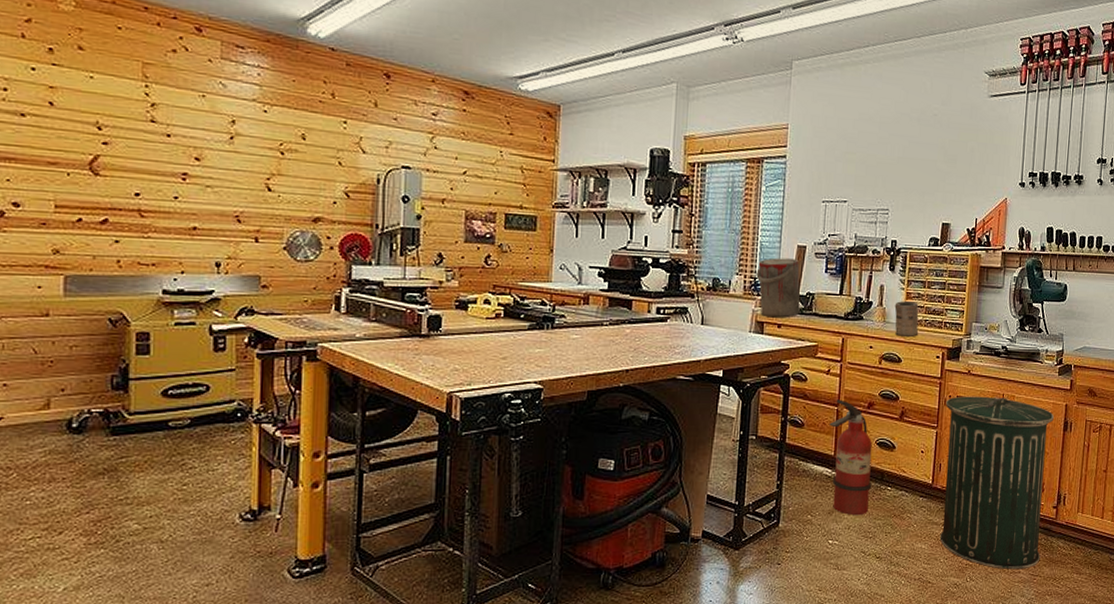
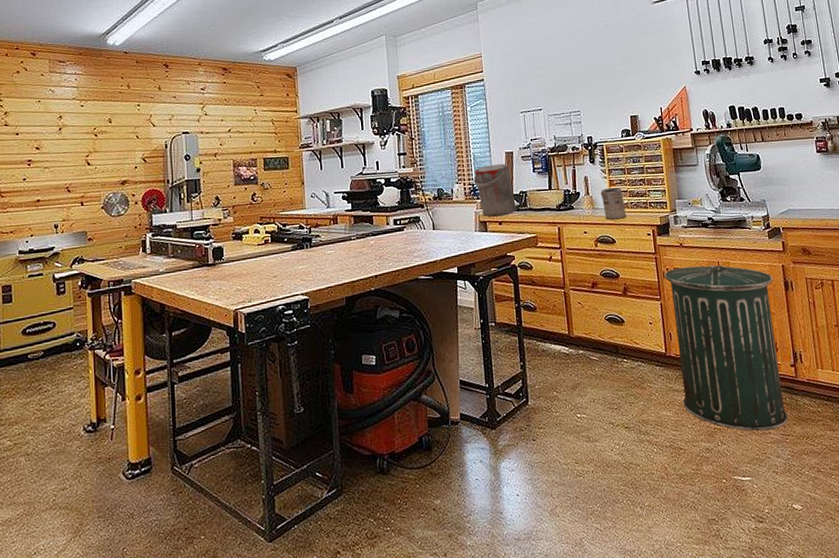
fire extinguisher: present [829,399,873,515] -> none [559,282,609,389]

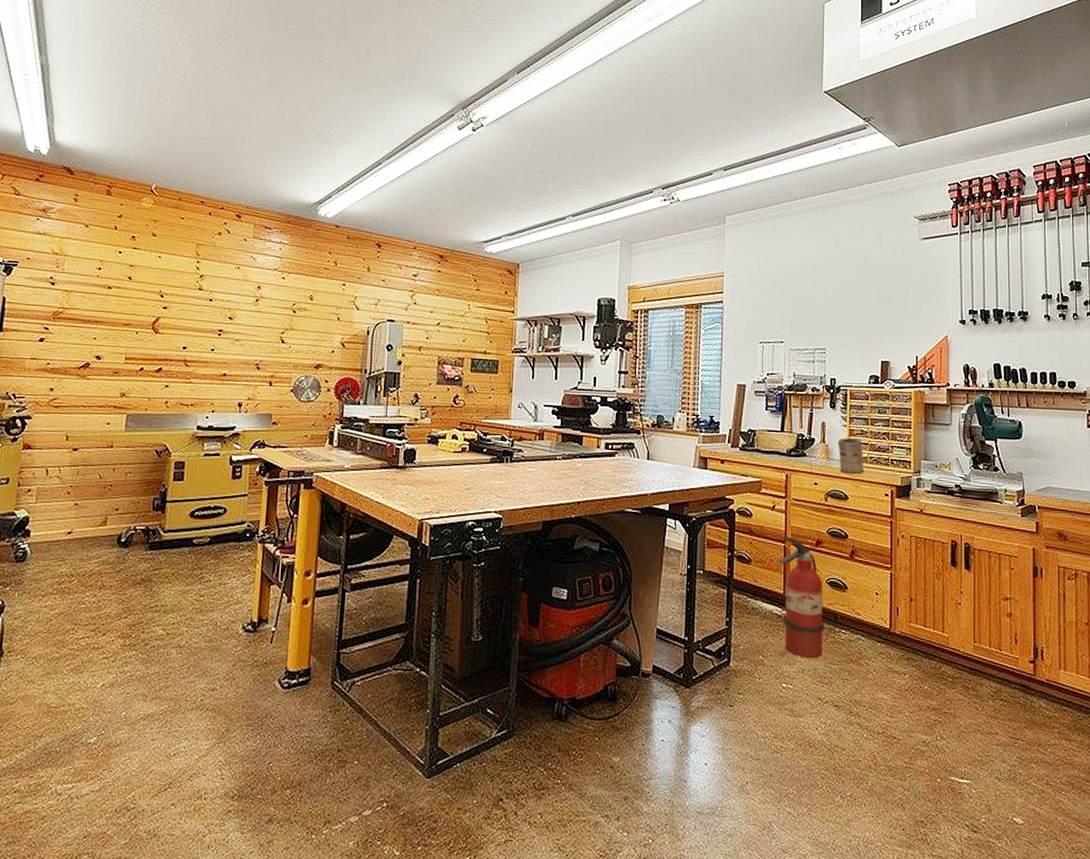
paint can: present [473,164,517,217] -> none [698,396,742,454]
fire extinguisher: none [559,282,609,389] -> present [777,536,825,658]
trash can: present [664,265,789,431] -> none [898,536,1020,731]

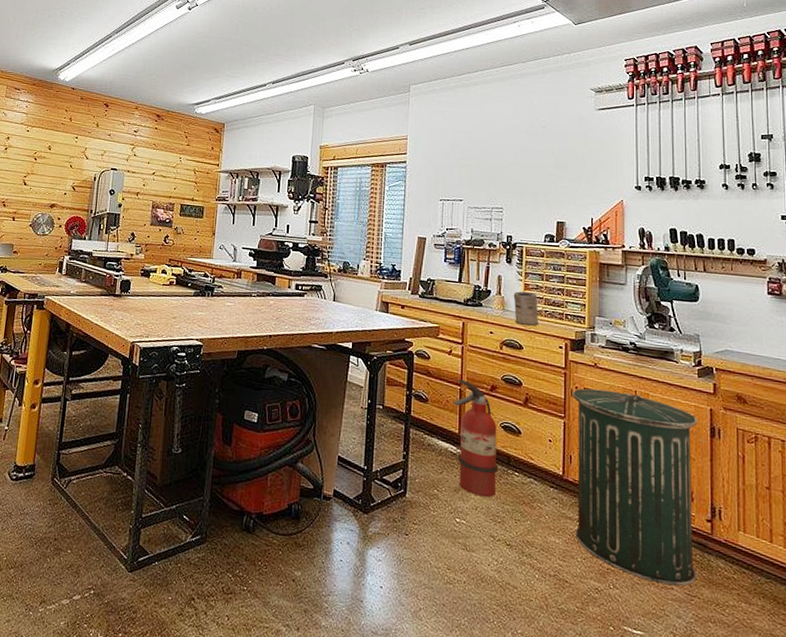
trash can: none [898,536,1020,731] -> present [572,388,697,586]

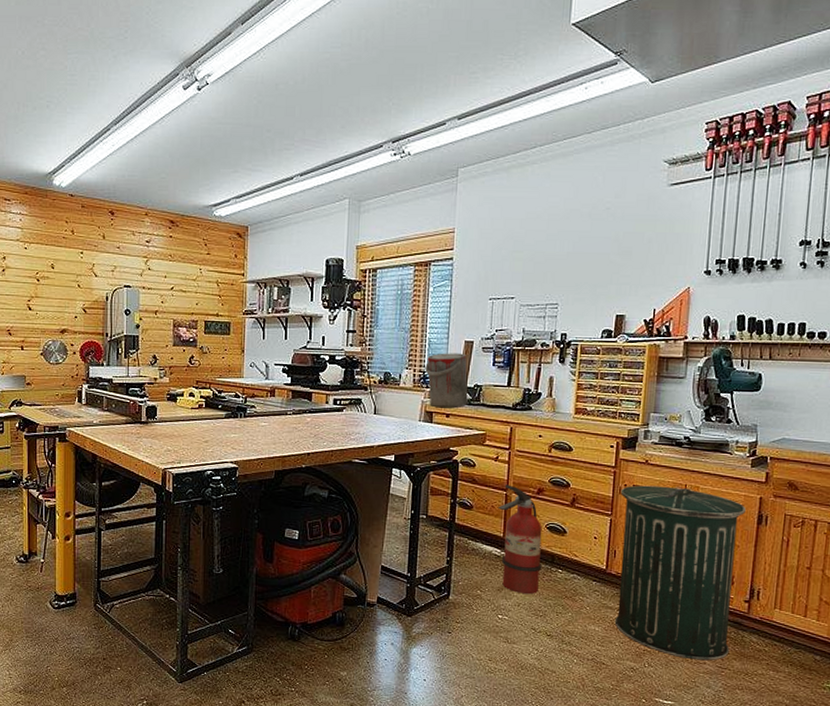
paint can: none [381,247,422,301] -> present [425,353,468,409]
paint can: present [513,291,539,327] -> none [565,392,591,427]

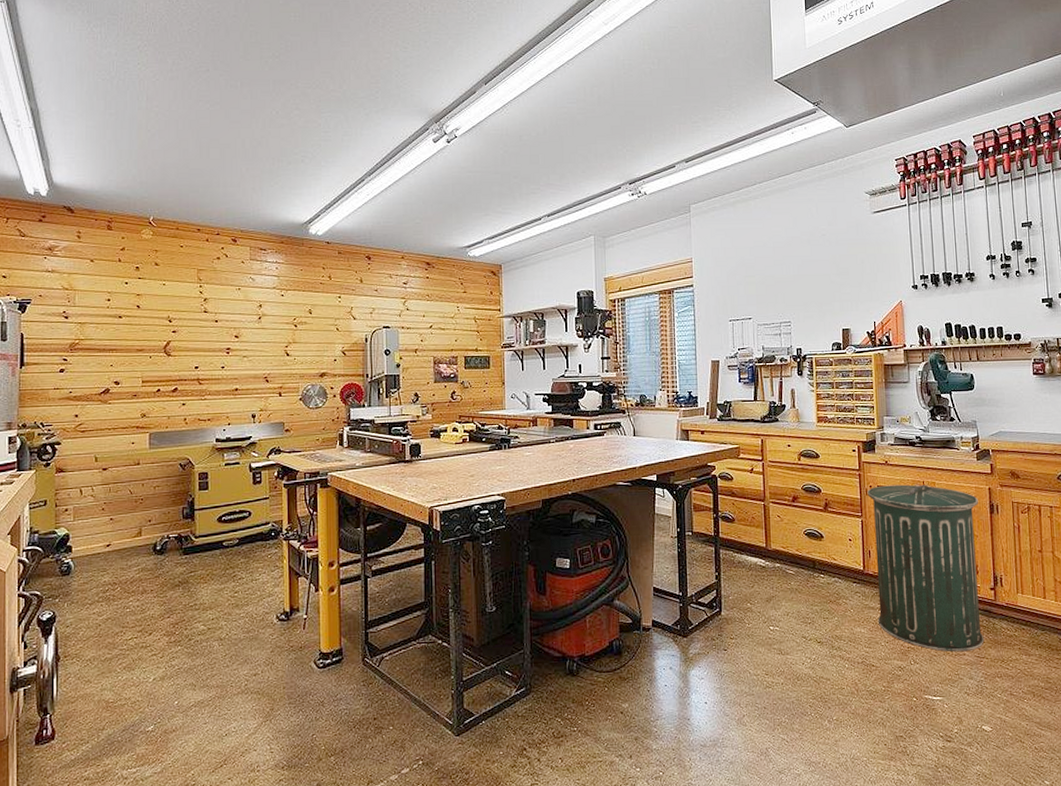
paint can: present [425,353,468,409] -> none [677,372,720,426]
fire extinguisher: present [498,485,542,594] -> none [758,495,805,602]

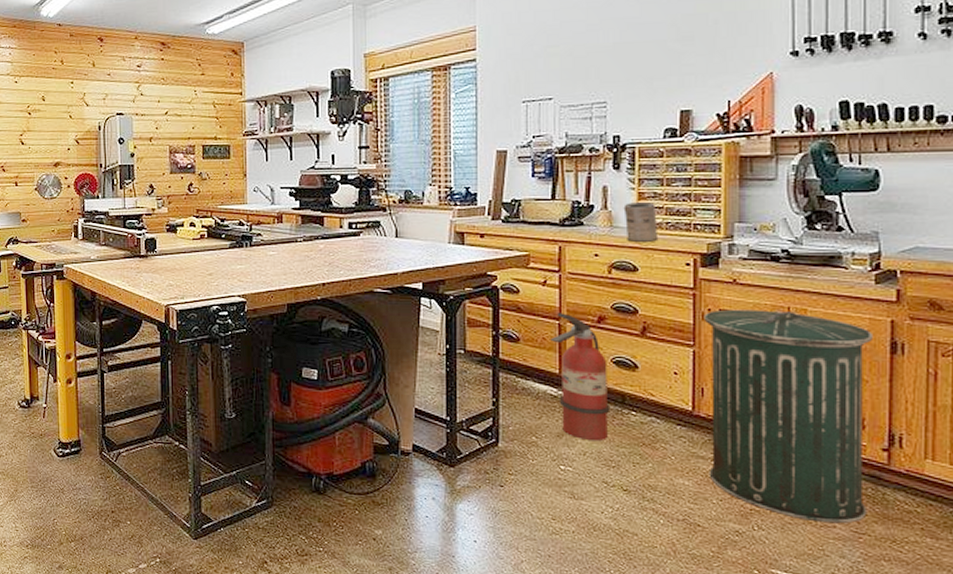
fire extinguisher: none [758,495,805,602] -> present [550,313,611,440]
paint can: none [806,402,833,435] -> present [623,202,659,243]

